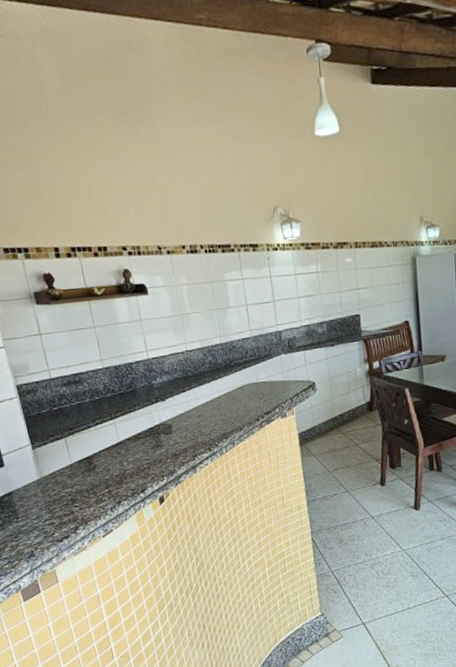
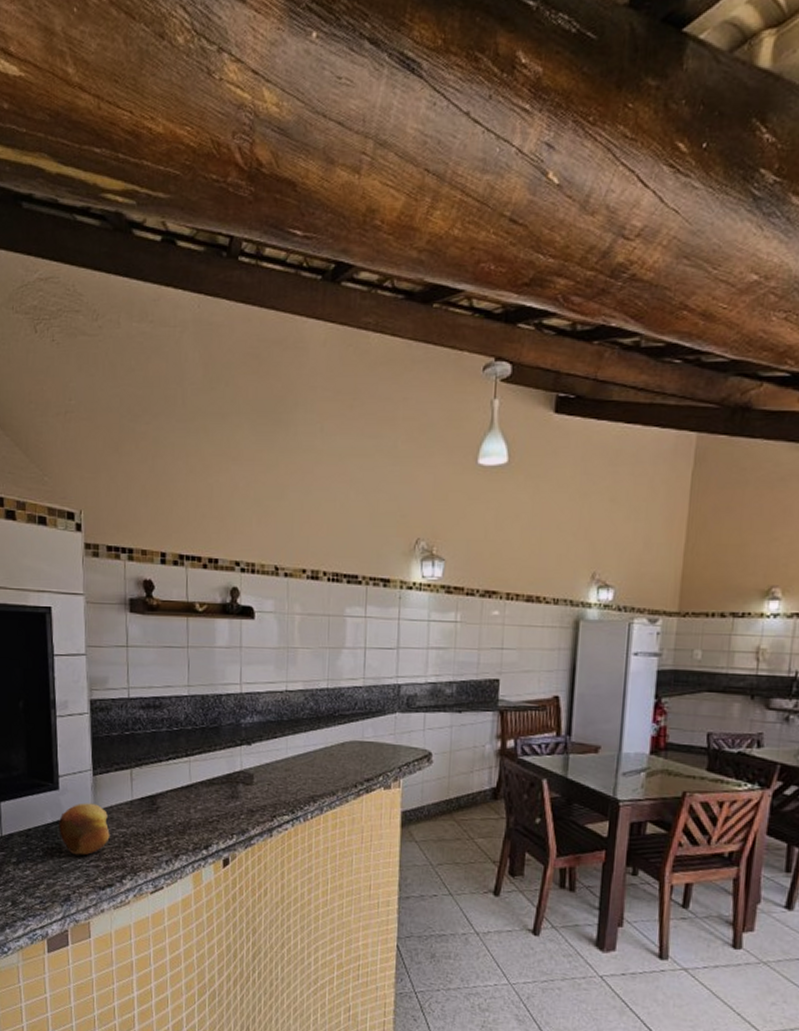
fruit: none [10,472,58,518] -> present [59,803,110,856]

